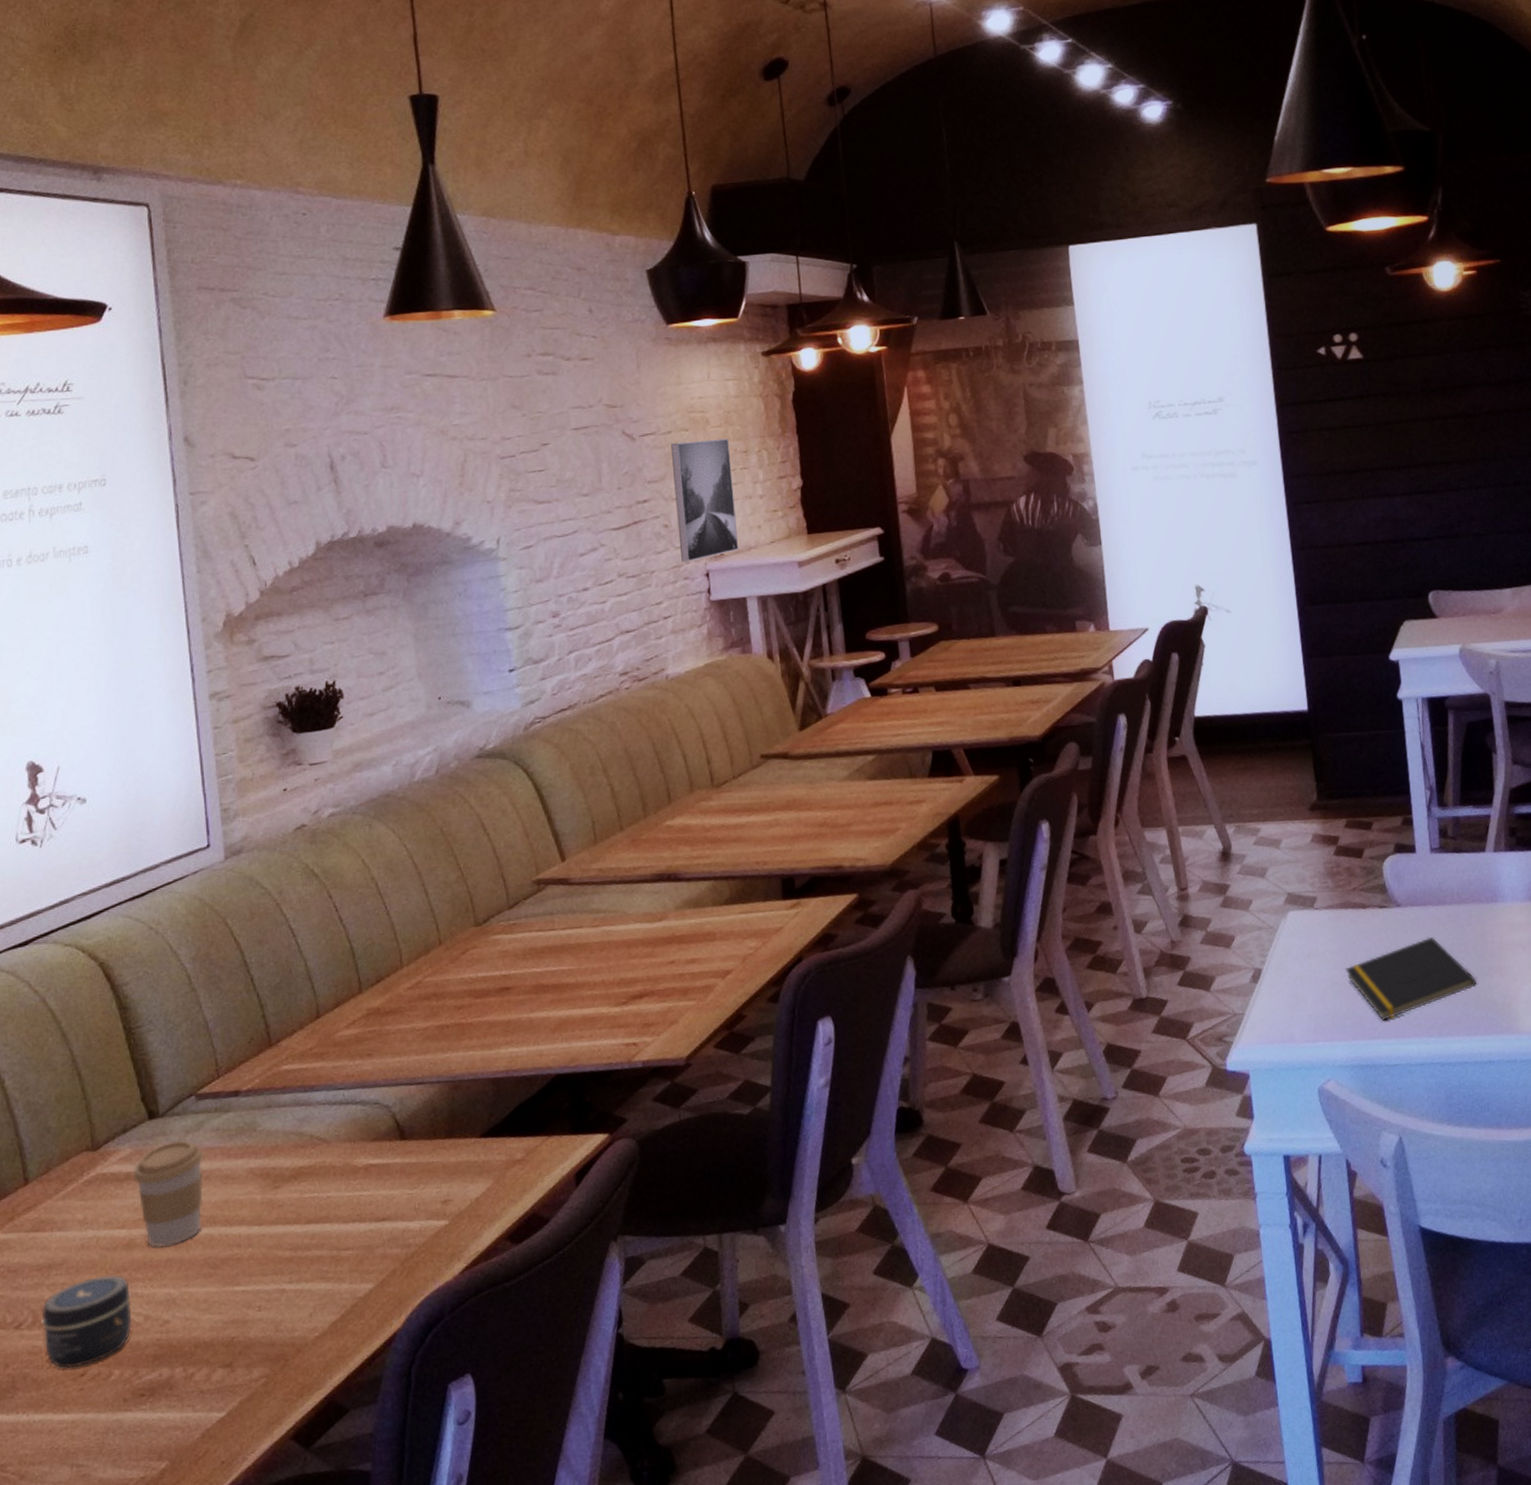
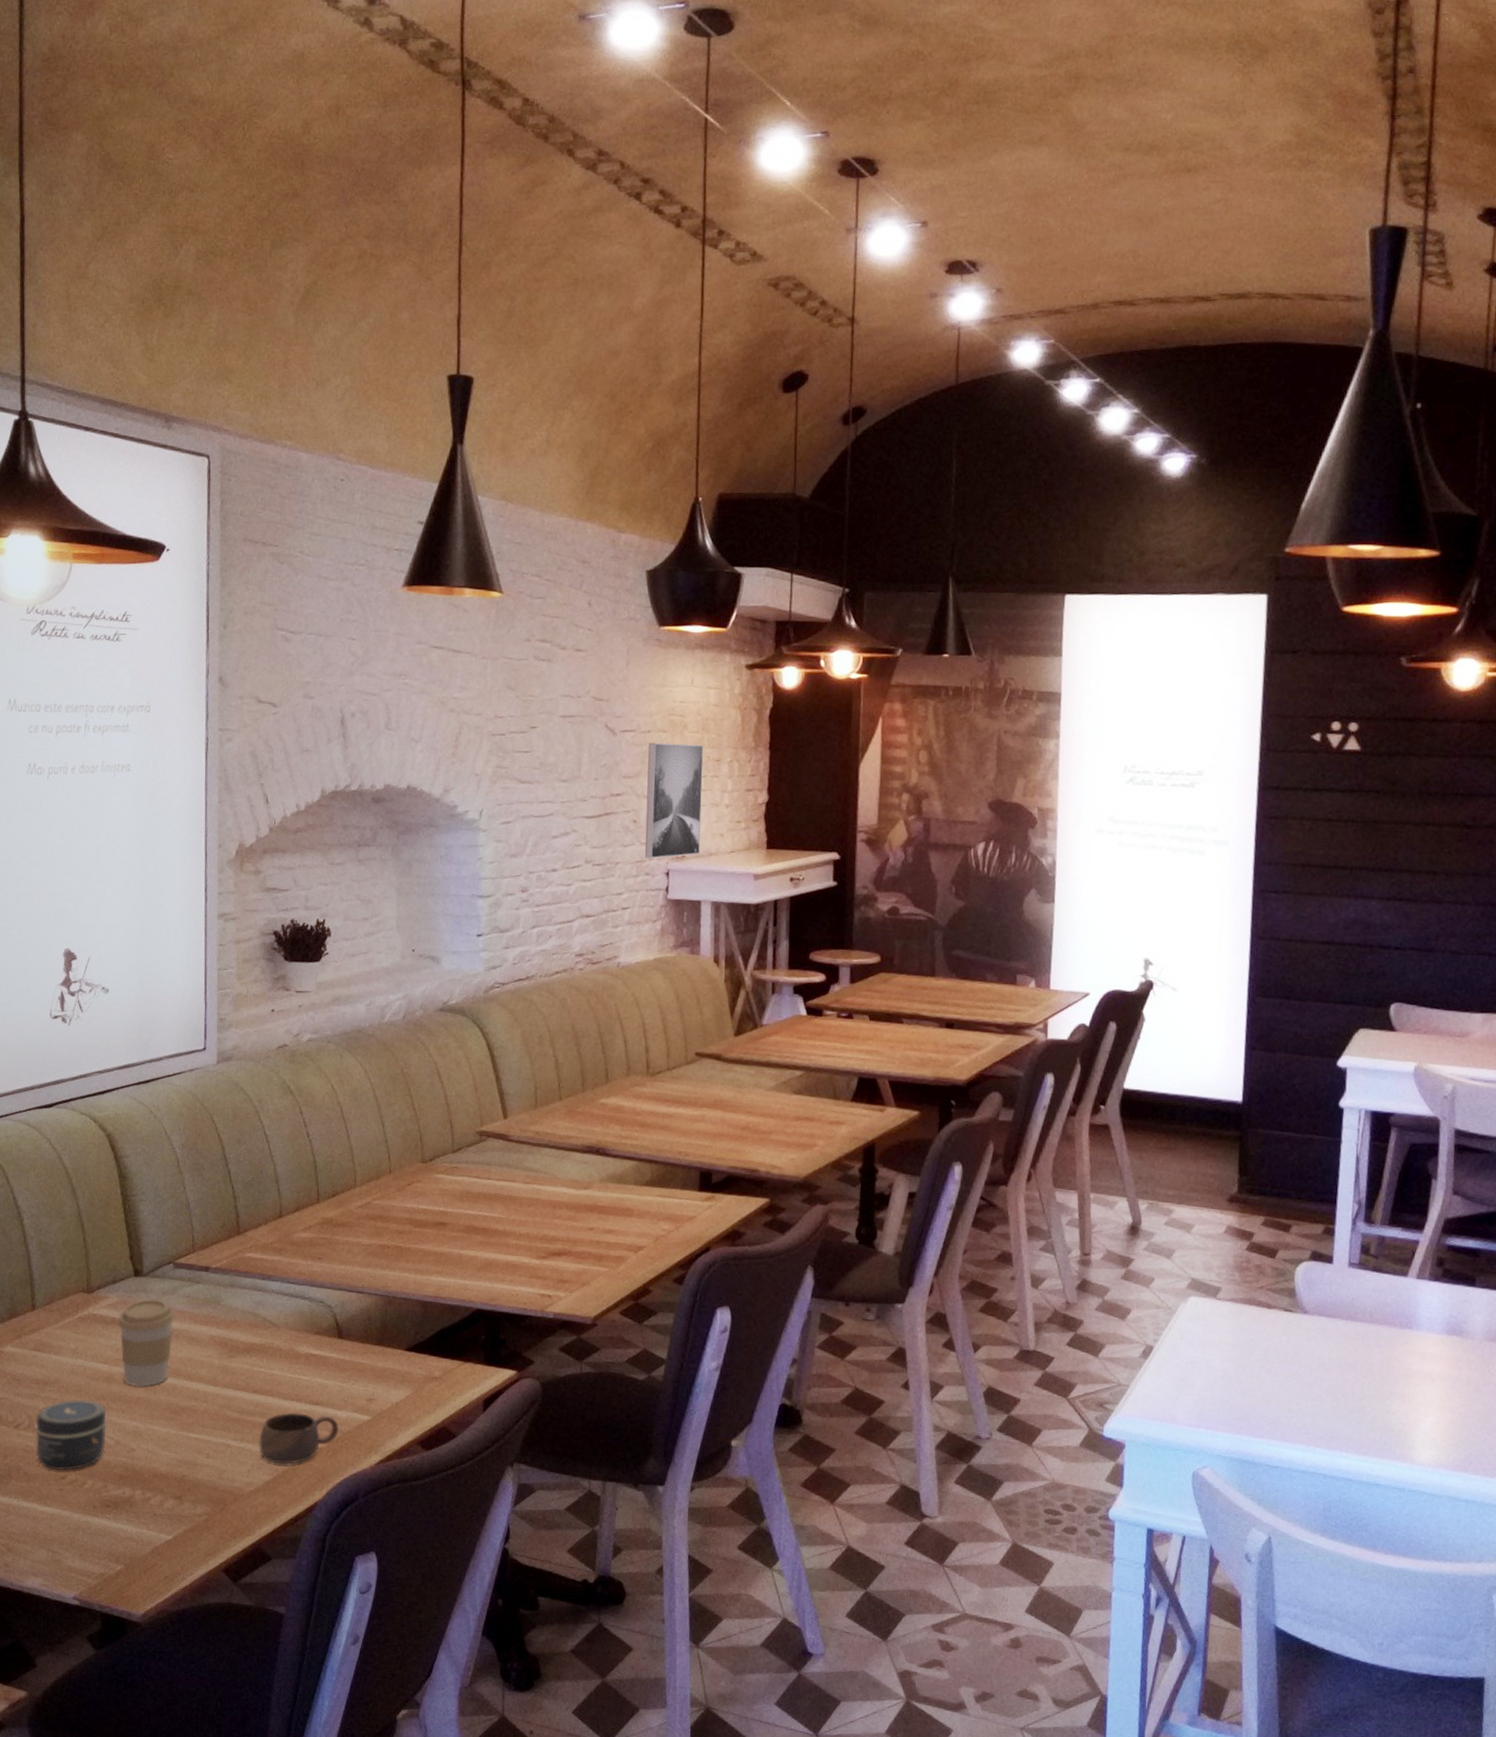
cup: none [319,1230,414,1299] -> present [259,1412,340,1465]
notepad: present [1345,936,1477,1021] -> none [1239,1349,1376,1422]

